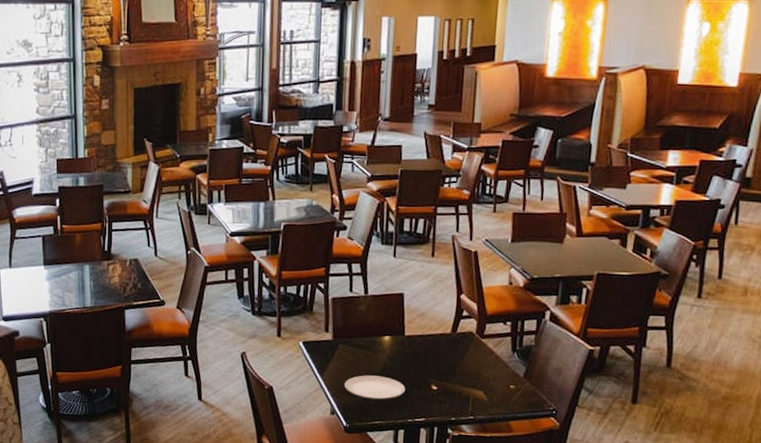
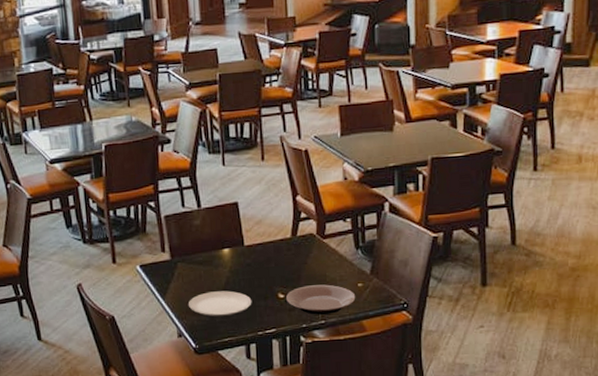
plate: none [439,381,507,411] -> present [286,284,356,315]

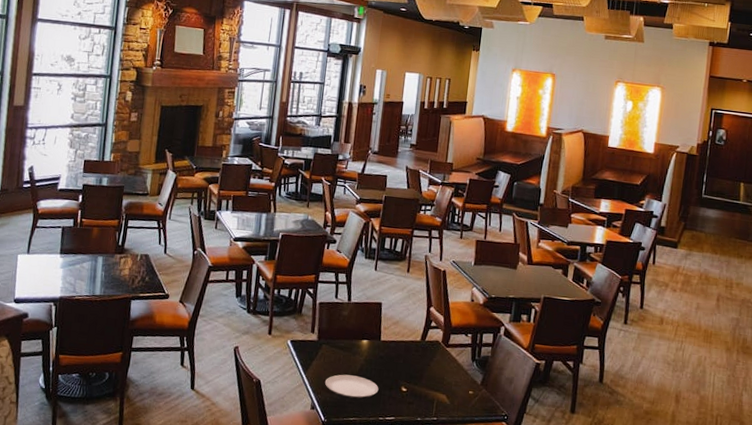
plate: present [286,284,356,315] -> none [408,384,466,413]

